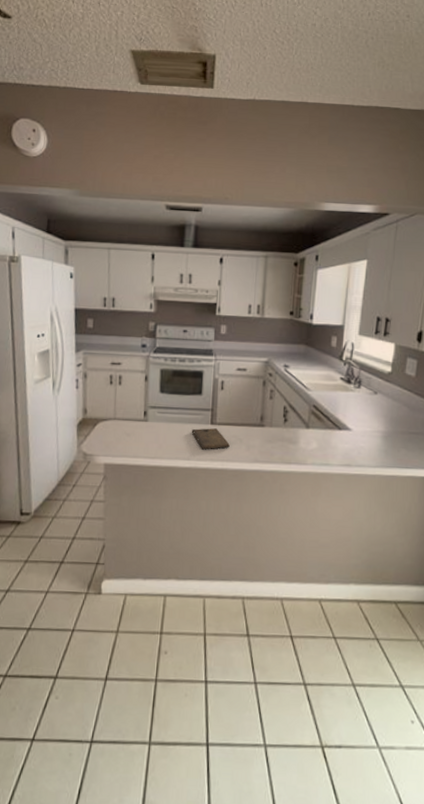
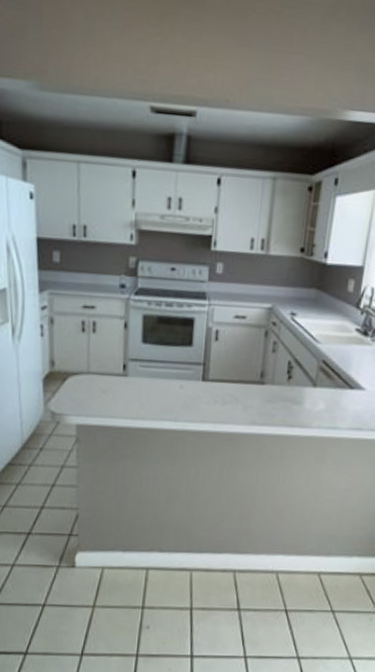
cutting board: present [191,428,230,450] -> none [179,385,224,410]

